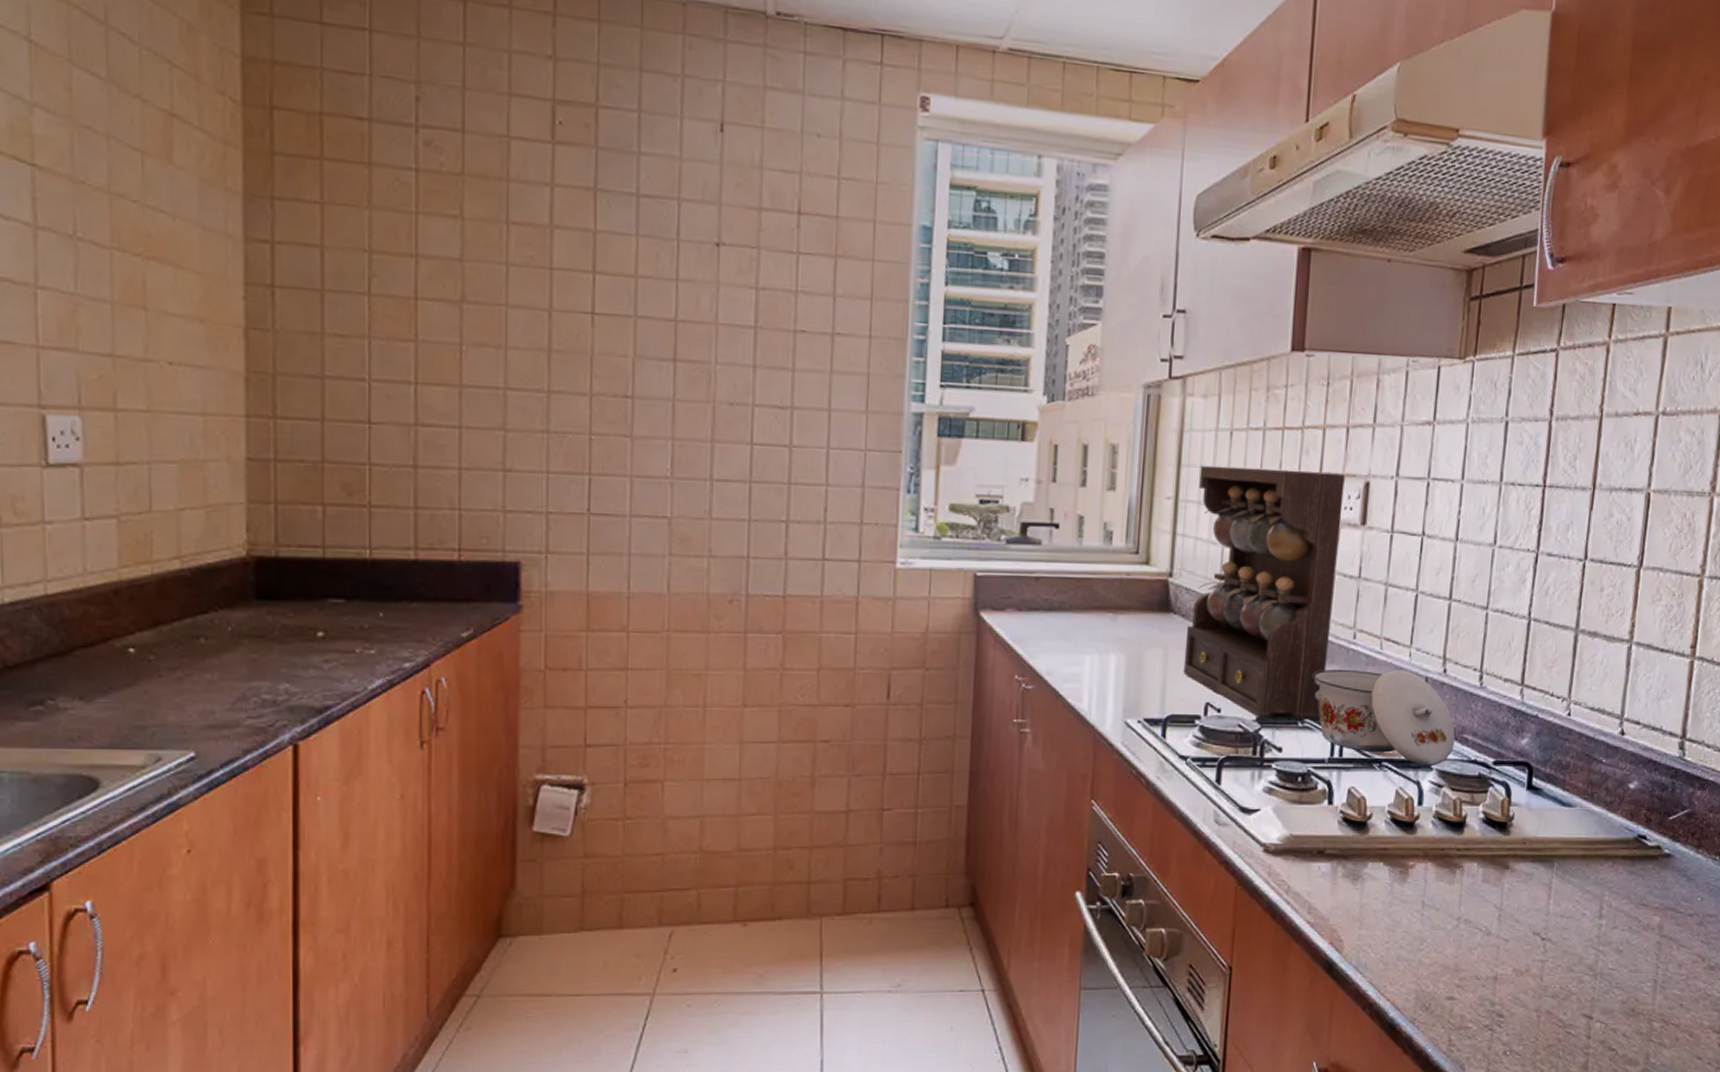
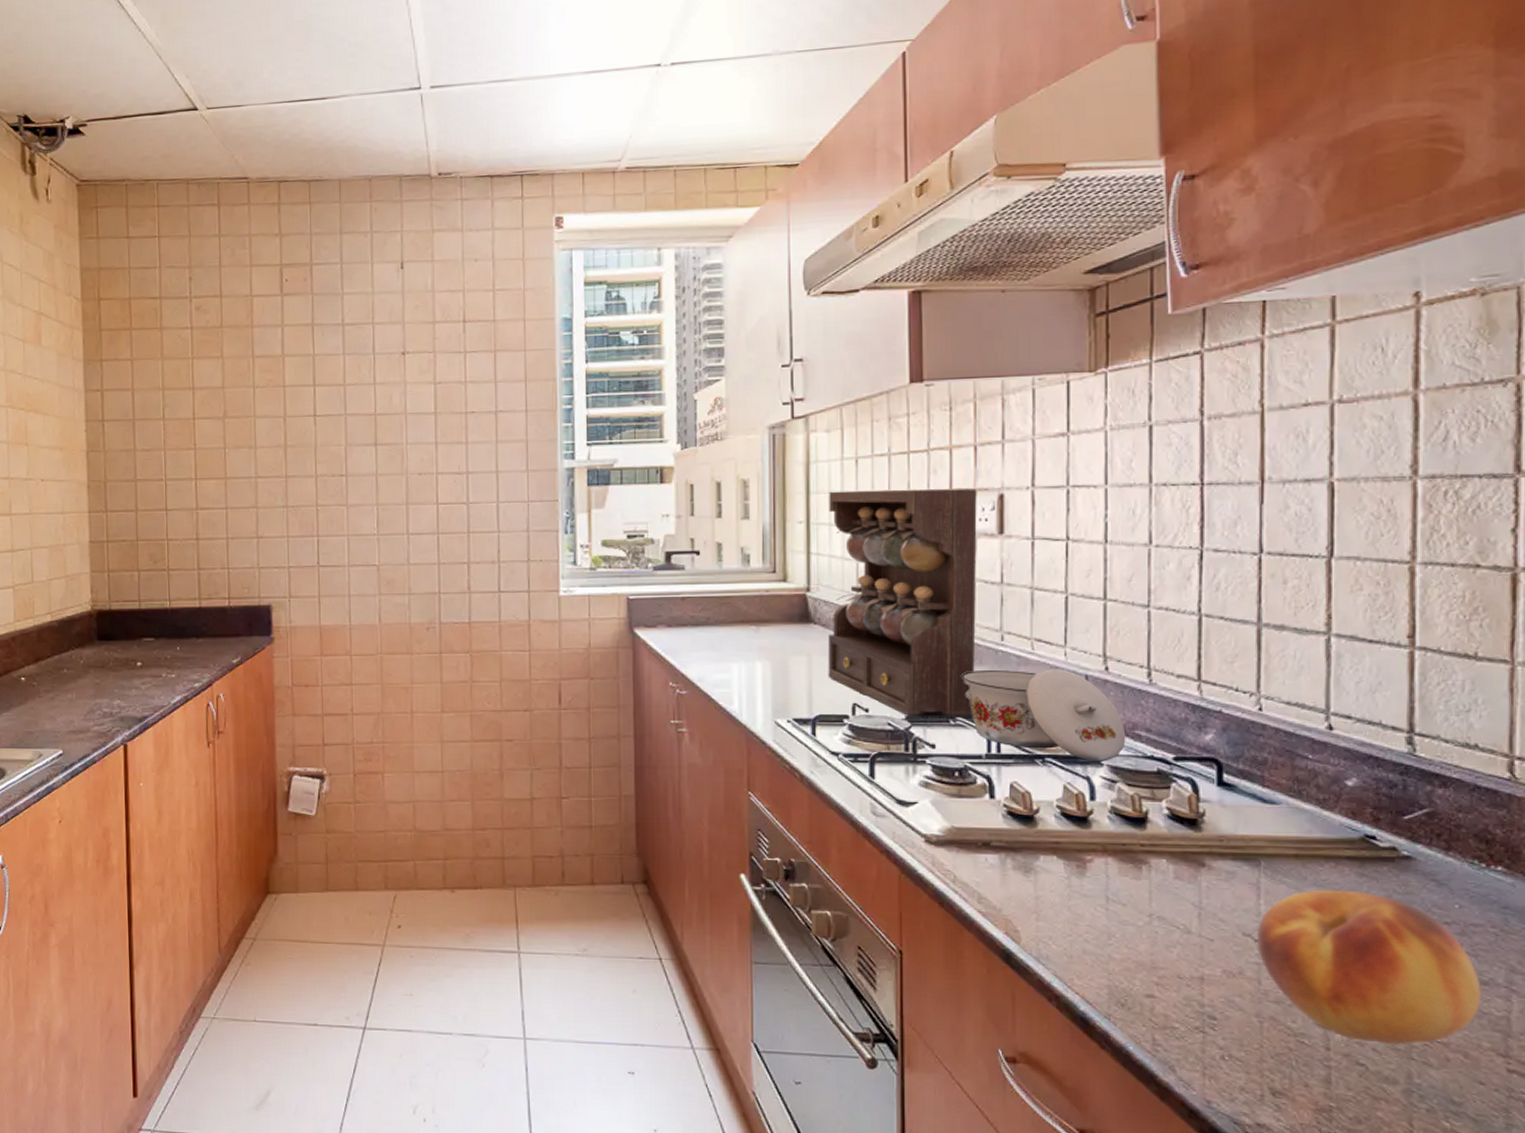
fruit: none [1542,887,1709,1030] -> present [1256,889,1483,1045]

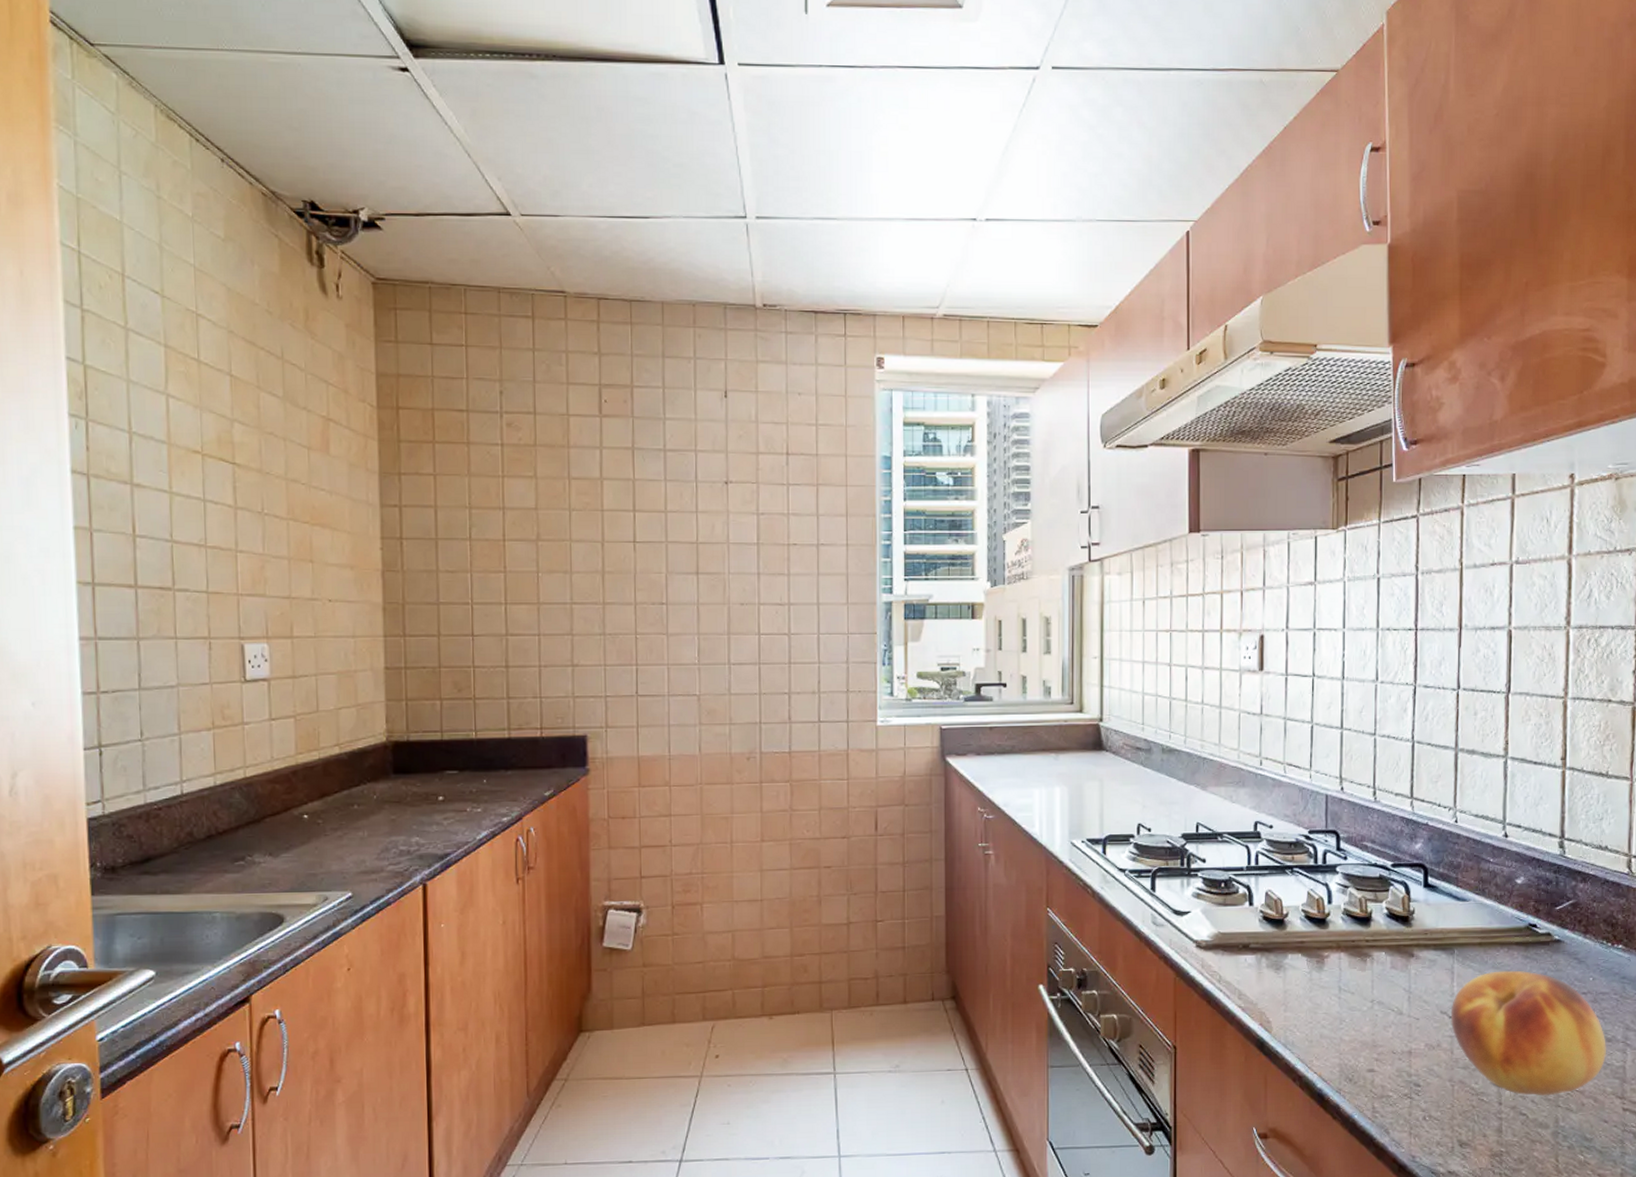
spice rack: present [827,488,977,717] -> none [1117,629,1242,835]
cooking pot: present [961,669,1126,763] -> none [1228,789,1356,871]

